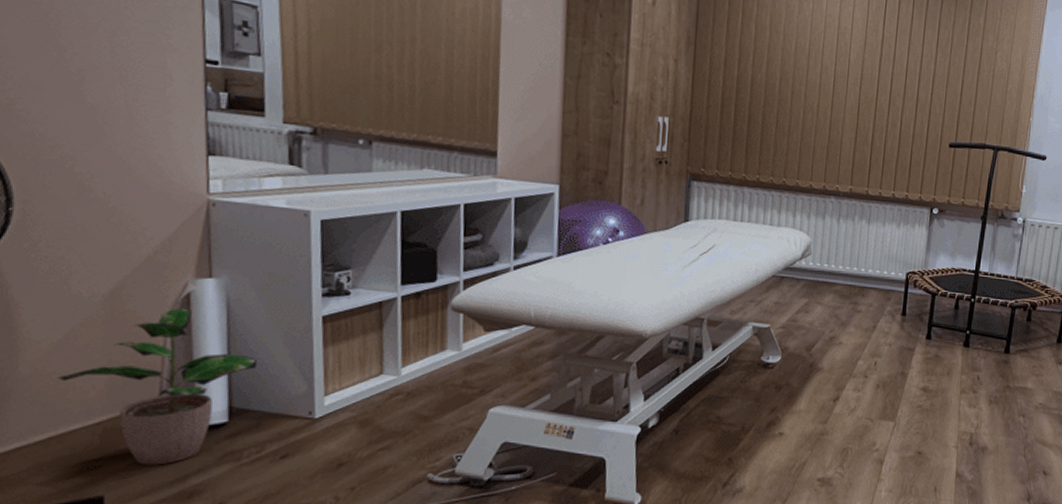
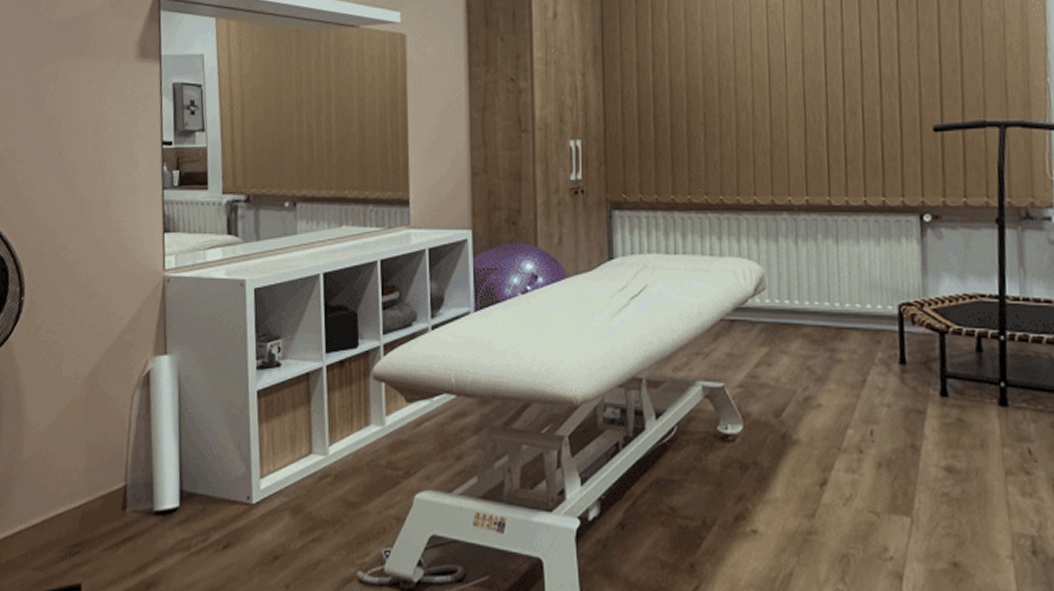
potted plant: present [57,307,258,465] -> none [50,386,204,553]

